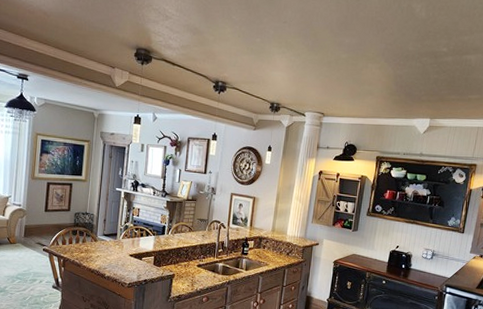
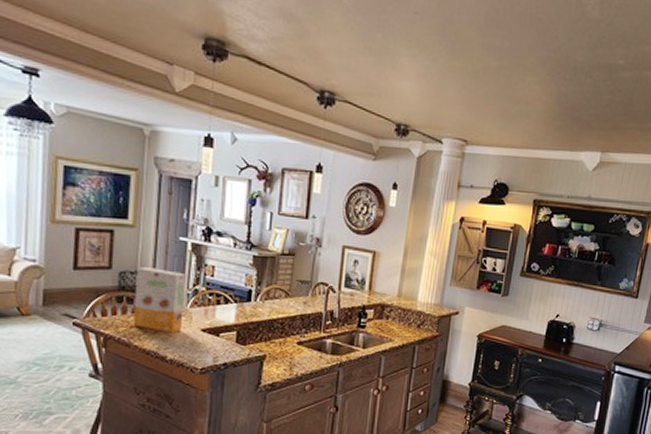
cereal box: none [83,210,119,258] -> present [133,267,186,334]

